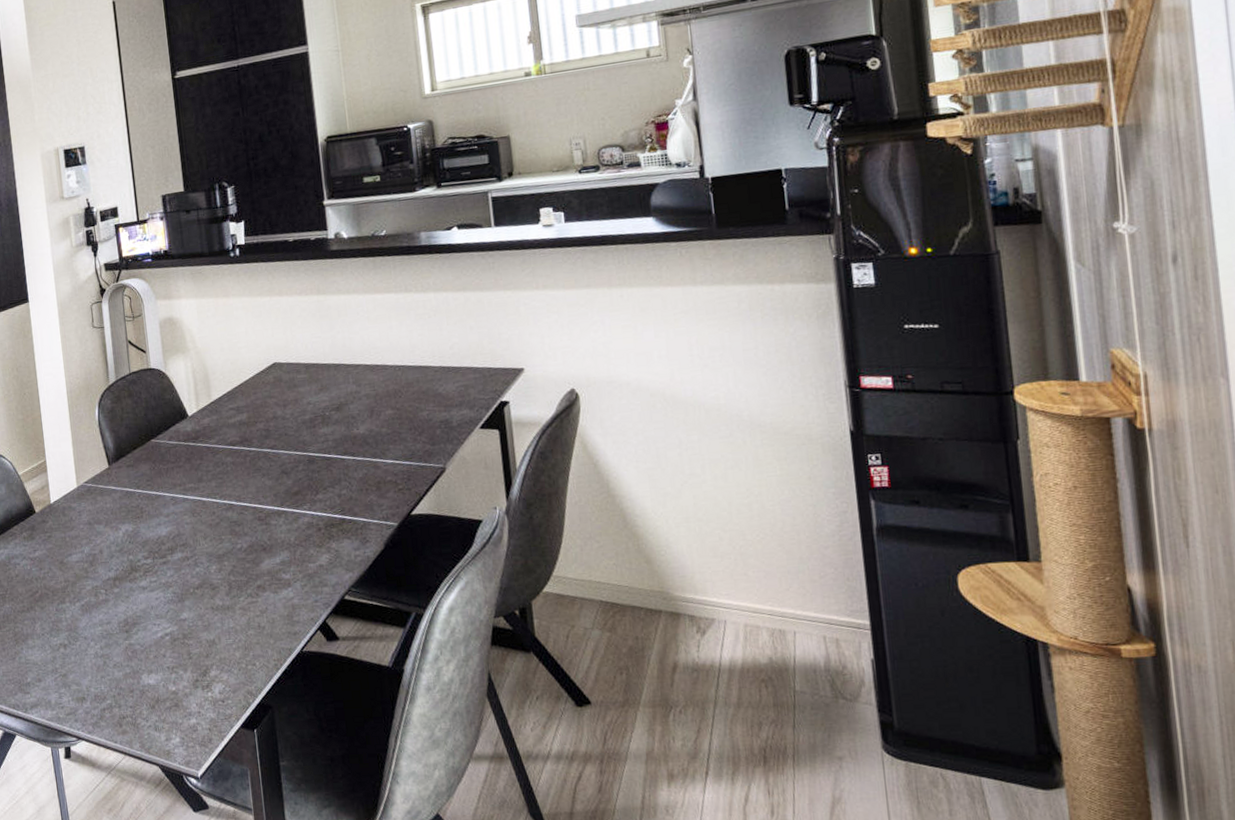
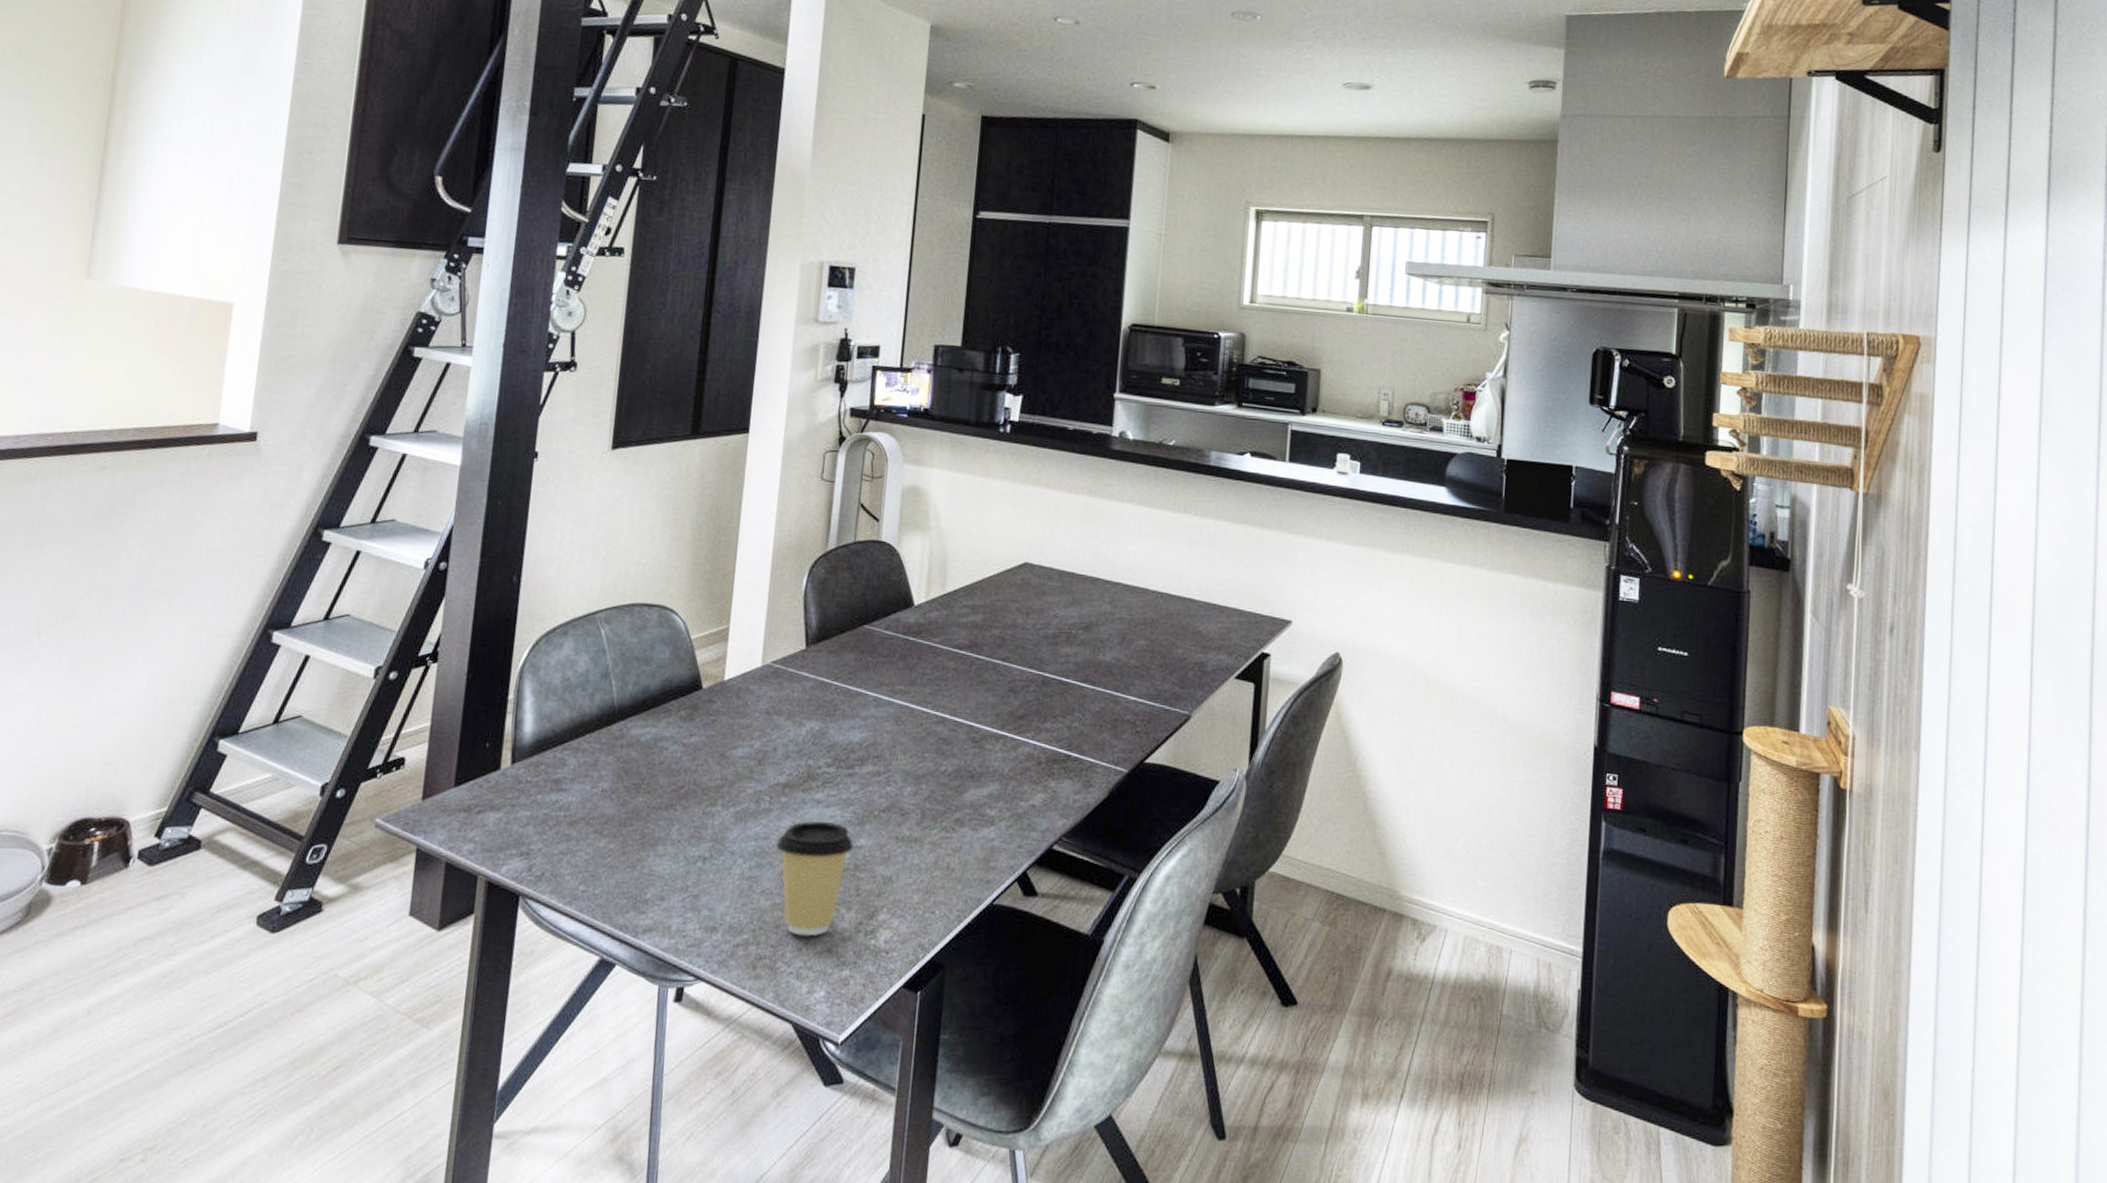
coffee cup: none [117,602,179,696] -> present [776,821,854,937]

